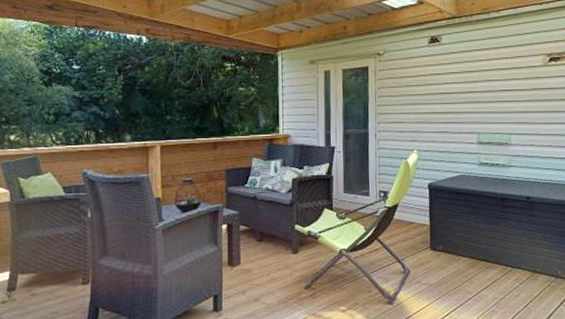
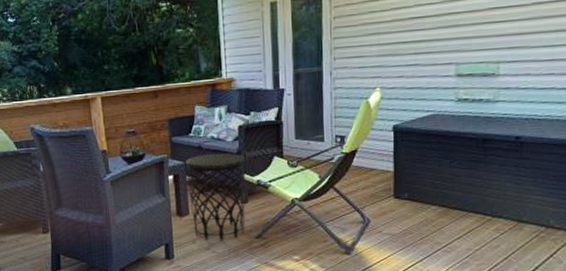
side table: none [240,204,298,292] -> present [186,153,246,241]

